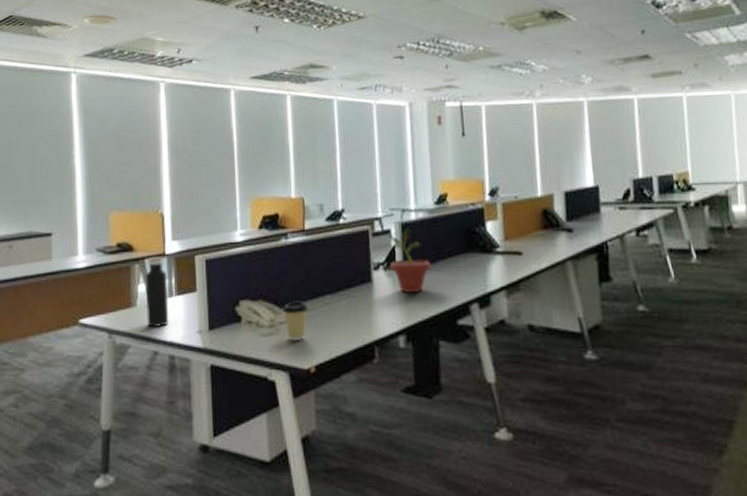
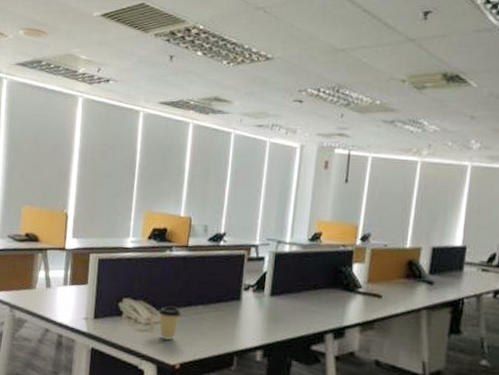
water bottle: present [145,256,169,327] -> none [43,249,64,309]
potted plant: present [385,228,431,293] -> none [258,258,296,317]

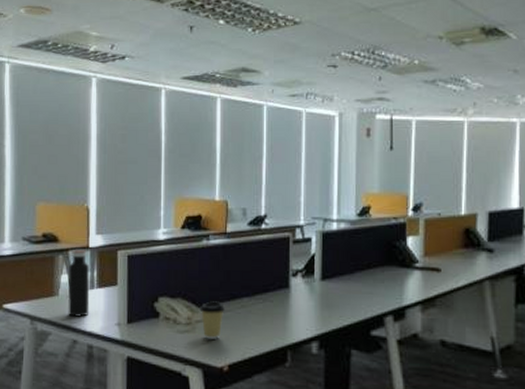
water bottle: none [43,249,64,309] -> present [67,249,90,317]

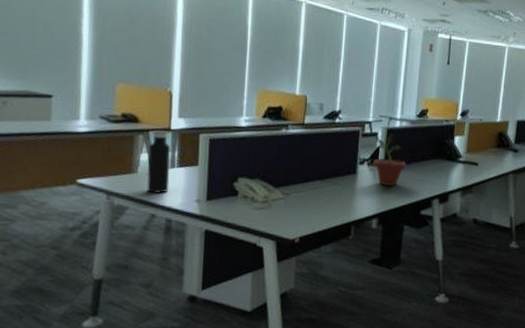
coffee cup: present [199,301,225,339] -> none [276,183,299,216]
potted plant: none [306,237,349,302] -> present [372,133,407,187]

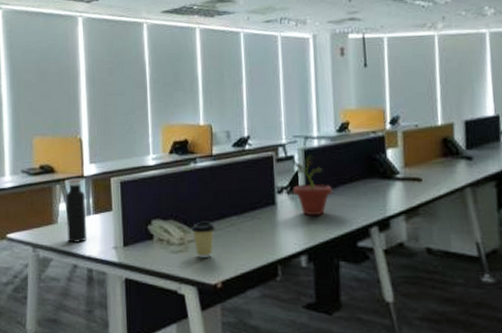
coffee cup: none [276,183,299,216] -> present [191,221,215,258]

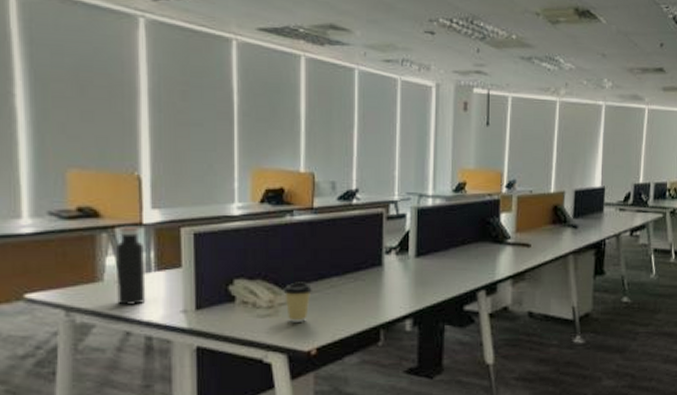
potted plant: present [289,154,333,216] -> none [400,214,444,279]

